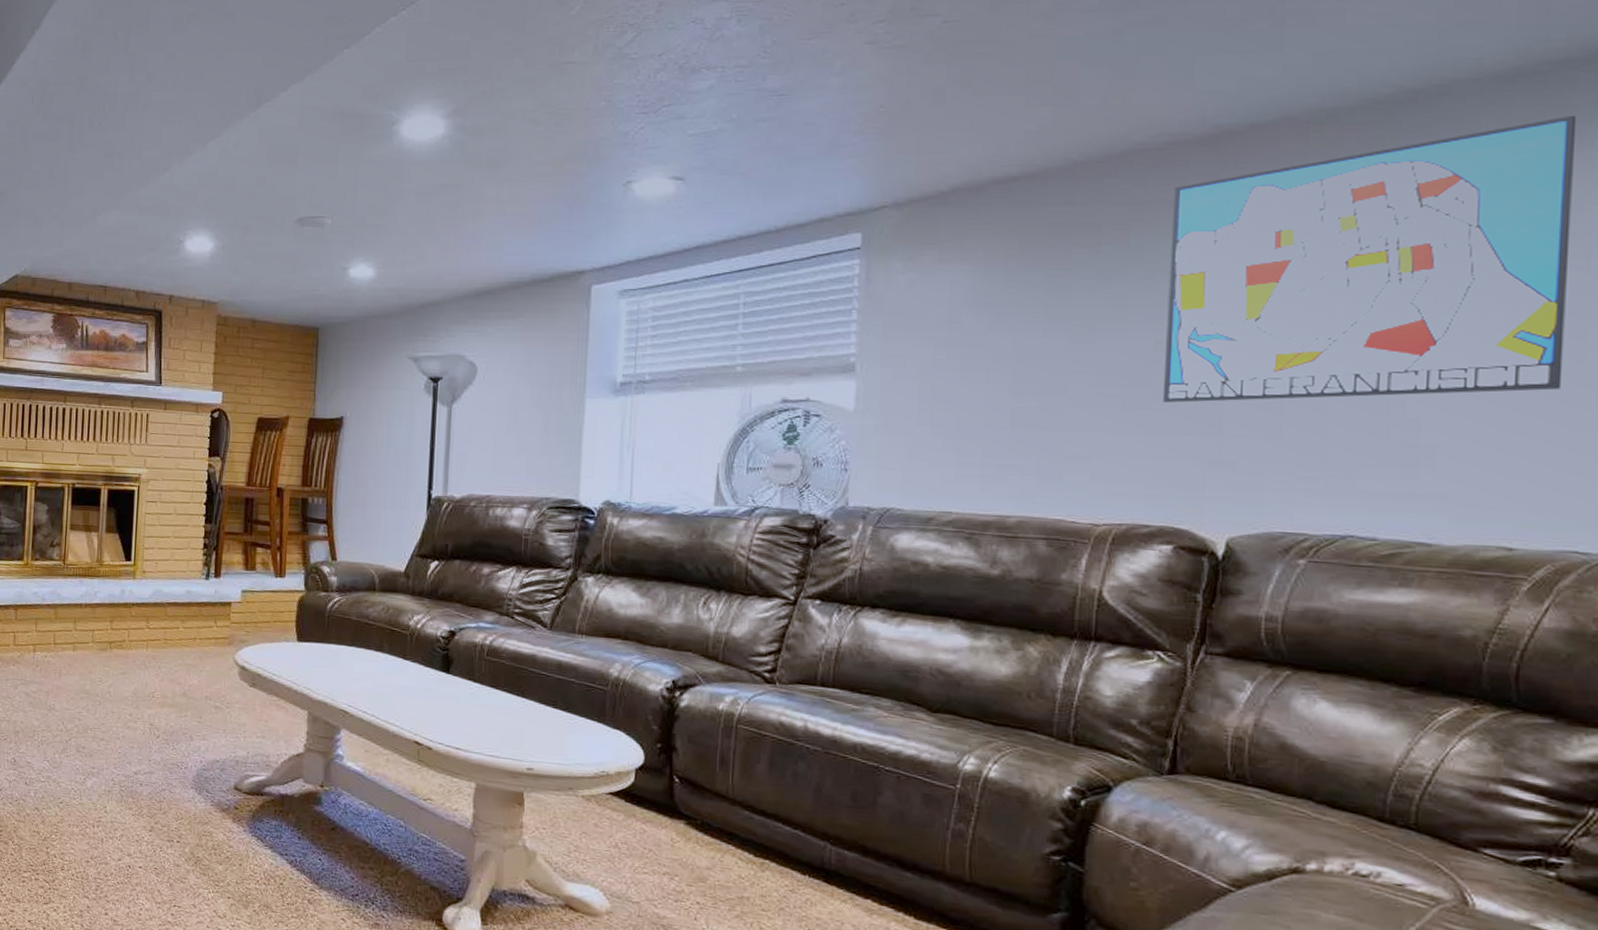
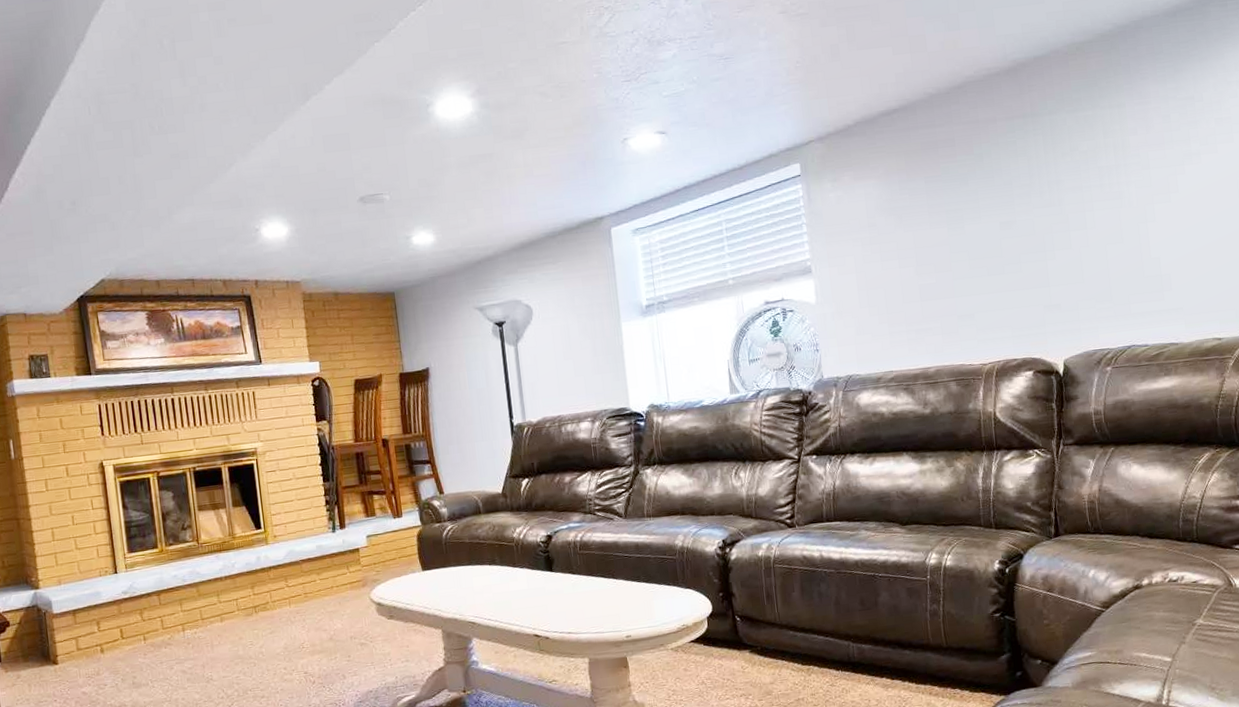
wall art: present [1162,115,1577,403] -> none [995,36,1231,267]

